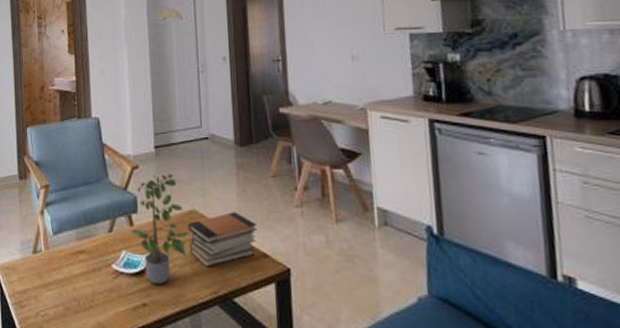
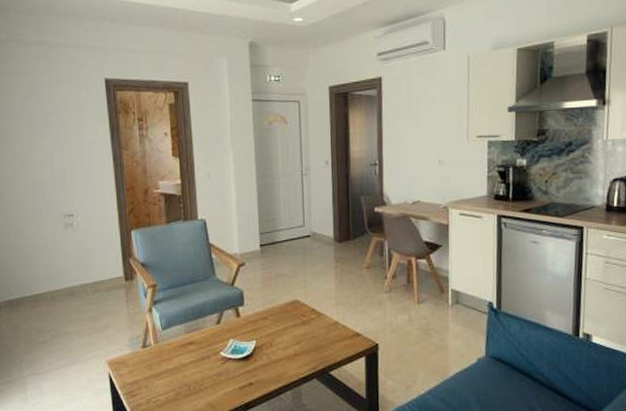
potted plant: present [132,172,190,285] -> none [239,268,292,366]
book stack: present [188,212,257,267] -> none [290,300,352,348]

